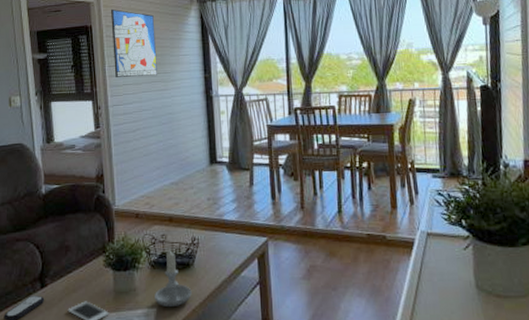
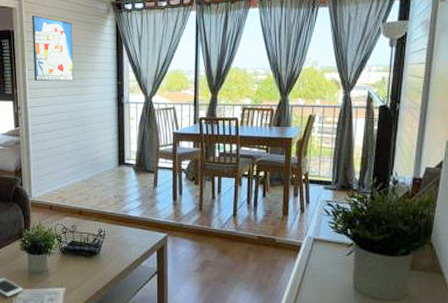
candle: present [155,250,192,308] -> none [64,239,97,288]

